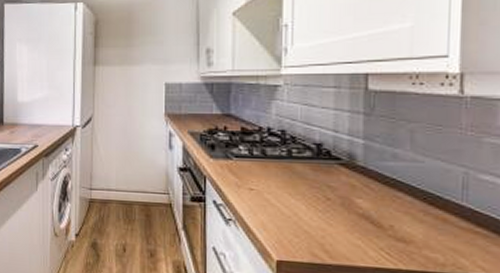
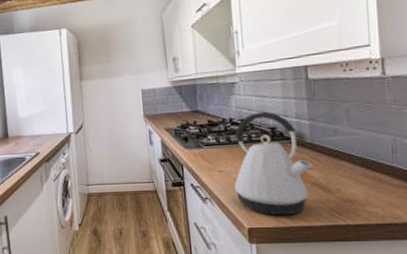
kettle: none [265,123,363,250] -> present [234,111,313,216]

